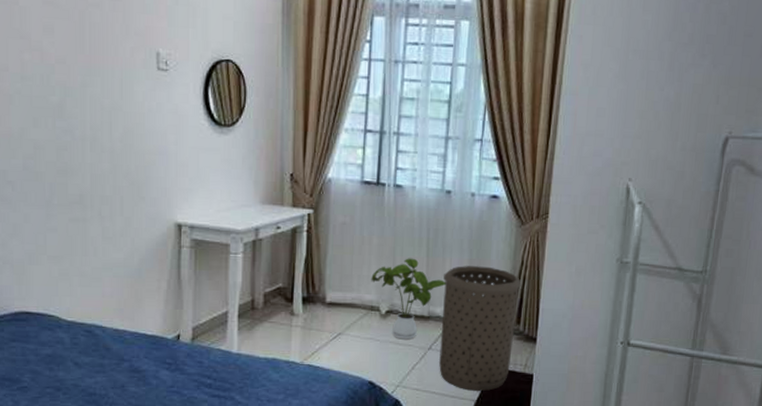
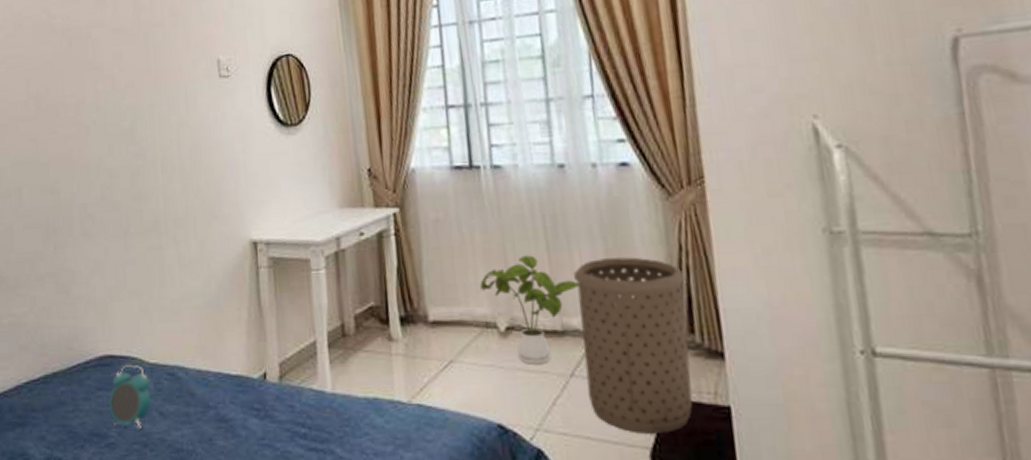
alarm clock: none [21,320,67,377] -> present [107,364,152,430]

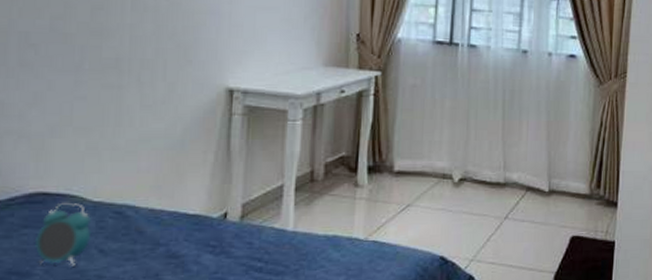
house plant: present [480,255,579,365] -> none [443,121,523,209]
laundry basket: present [574,257,693,434] -> none [516,128,601,262]

